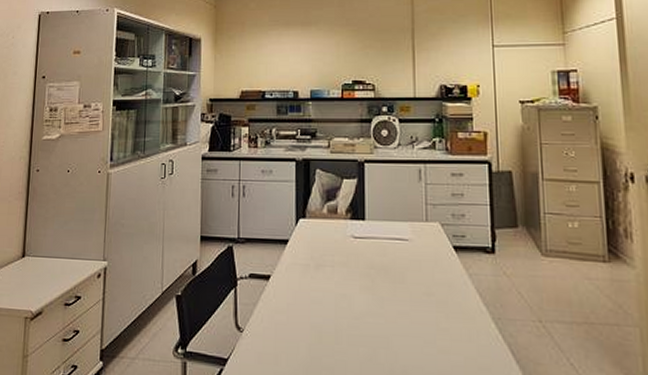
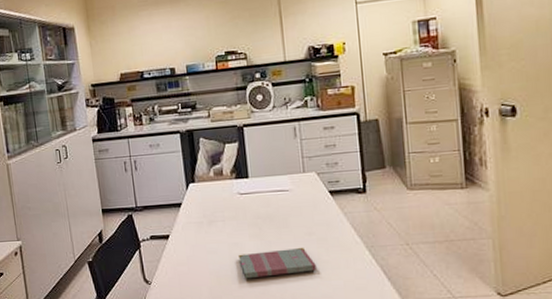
binder: none [345,308,433,341] -> present [238,247,316,279]

